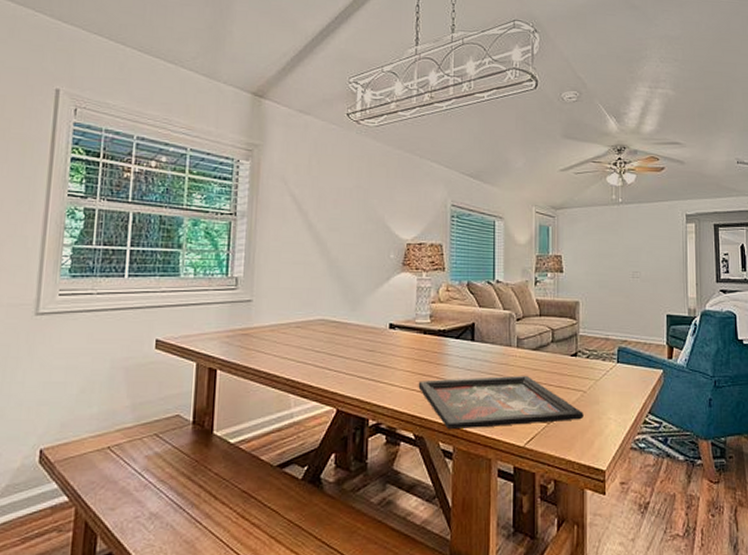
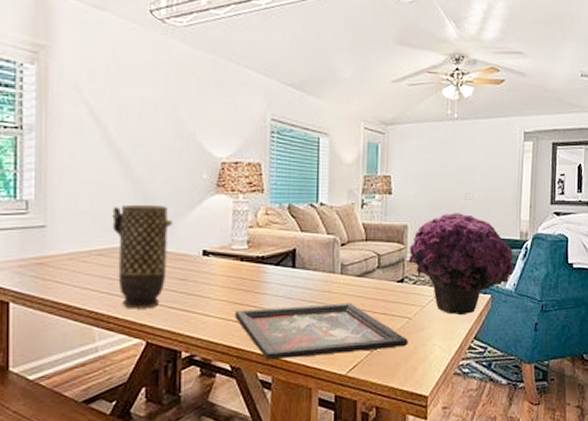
vase: none [309,281,363,378] -> present [112,204,172,309]
flower: none [581,290,685,390] -> present [408,213,515,316]

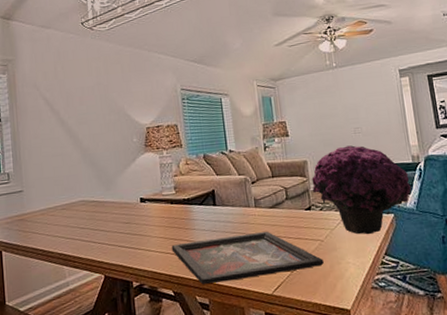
vase: present [112,204,172,309] -> none [69,166,115,250]

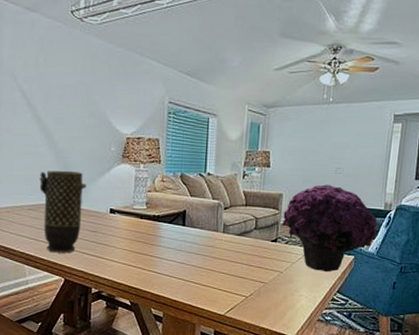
vase: none [69,166,115,250] -> present [39,170,86,253]
decorative tray: present [171,232,324,285] -> none [134,256,279,299]

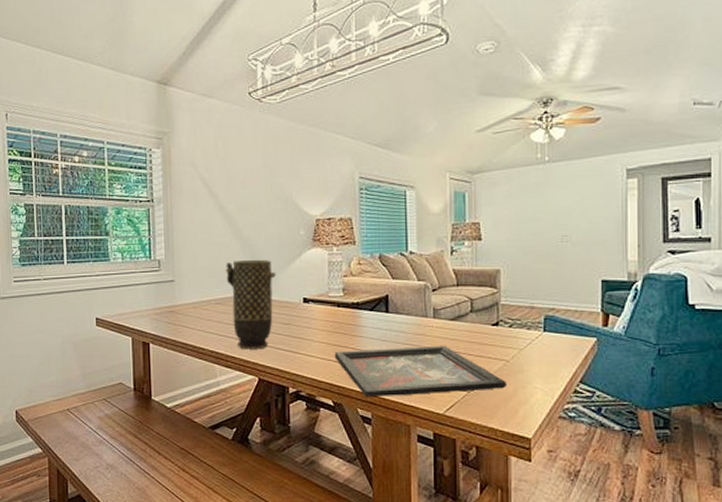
decorative tray: none [134,256,279,299] -> present [334,346,507,398]
flower: present [281,184,378,272] -> none [502,255,623,359]

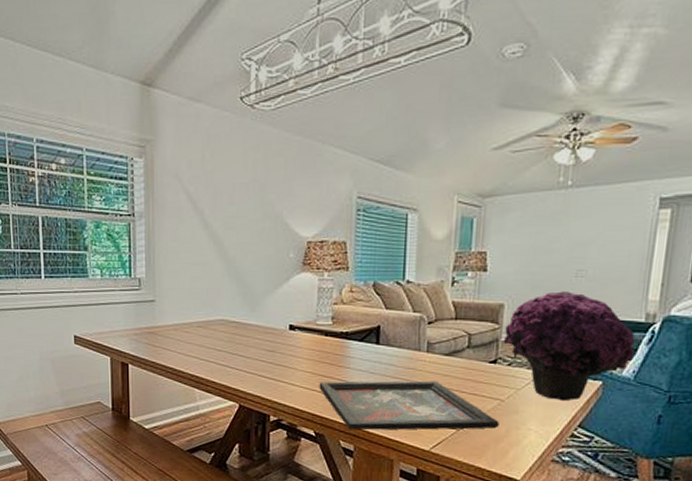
vase: present [226,259,276,350] -> none [209,281,262,376]
flower: none [502,255,623,359] -> present [503,291,636,402]

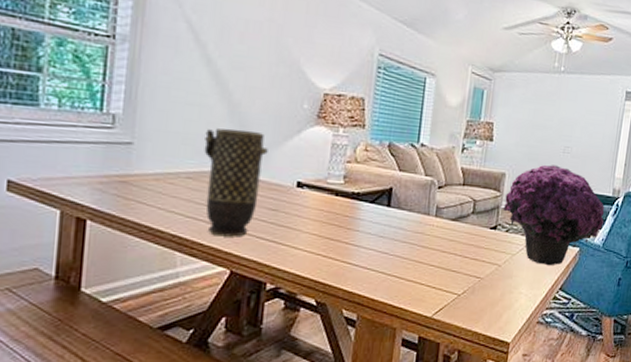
vase: none [209,281,262,376] -> present [204,128,268,237]
decorative tray: present [319,381,499,430] -> none [324,245,496,298]

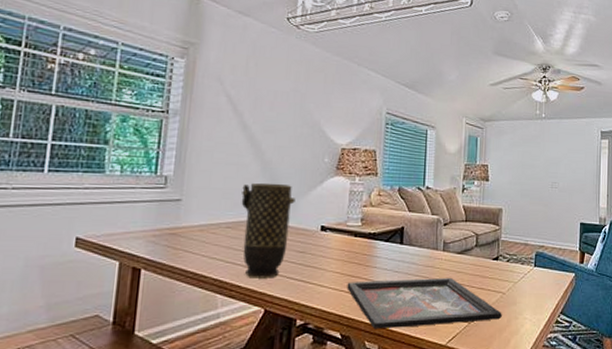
decorative tray: none [324,245,496,298] -> present [347,278,502,330]
flower: present [502,165,605,266] -> none [502,199,595,292]

